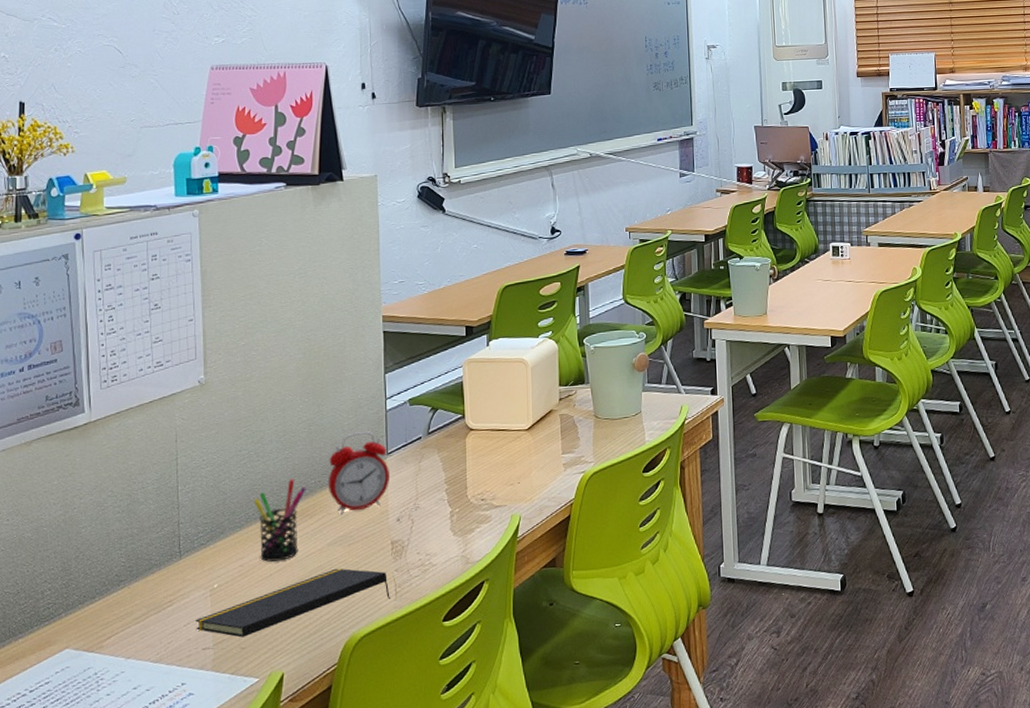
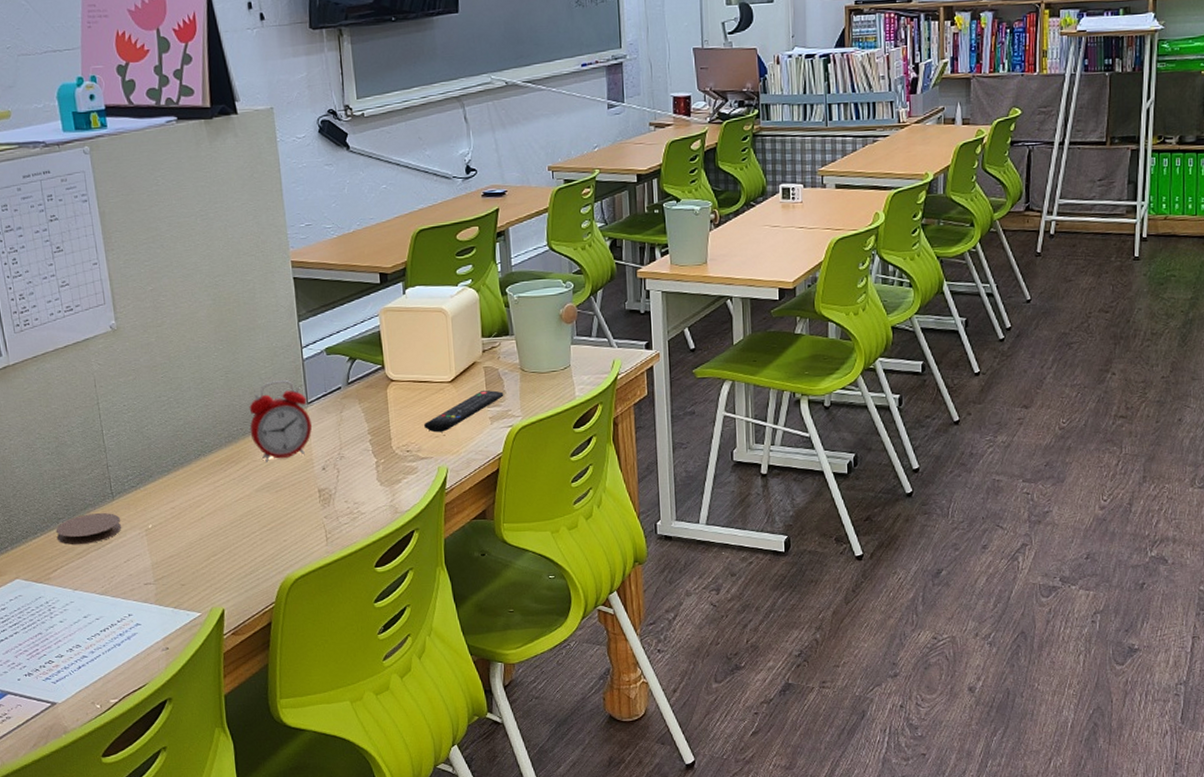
coaster: none [115,573,186,609] -> present [55,513,122,545]
notepad: present [196,568,390,638] -> none [135,513,321,575]
pen holder: present [254,479,306,562] -> none [178,426,229,505]
remote control: none [500,437,578,480] -> present [424,390,504,433]

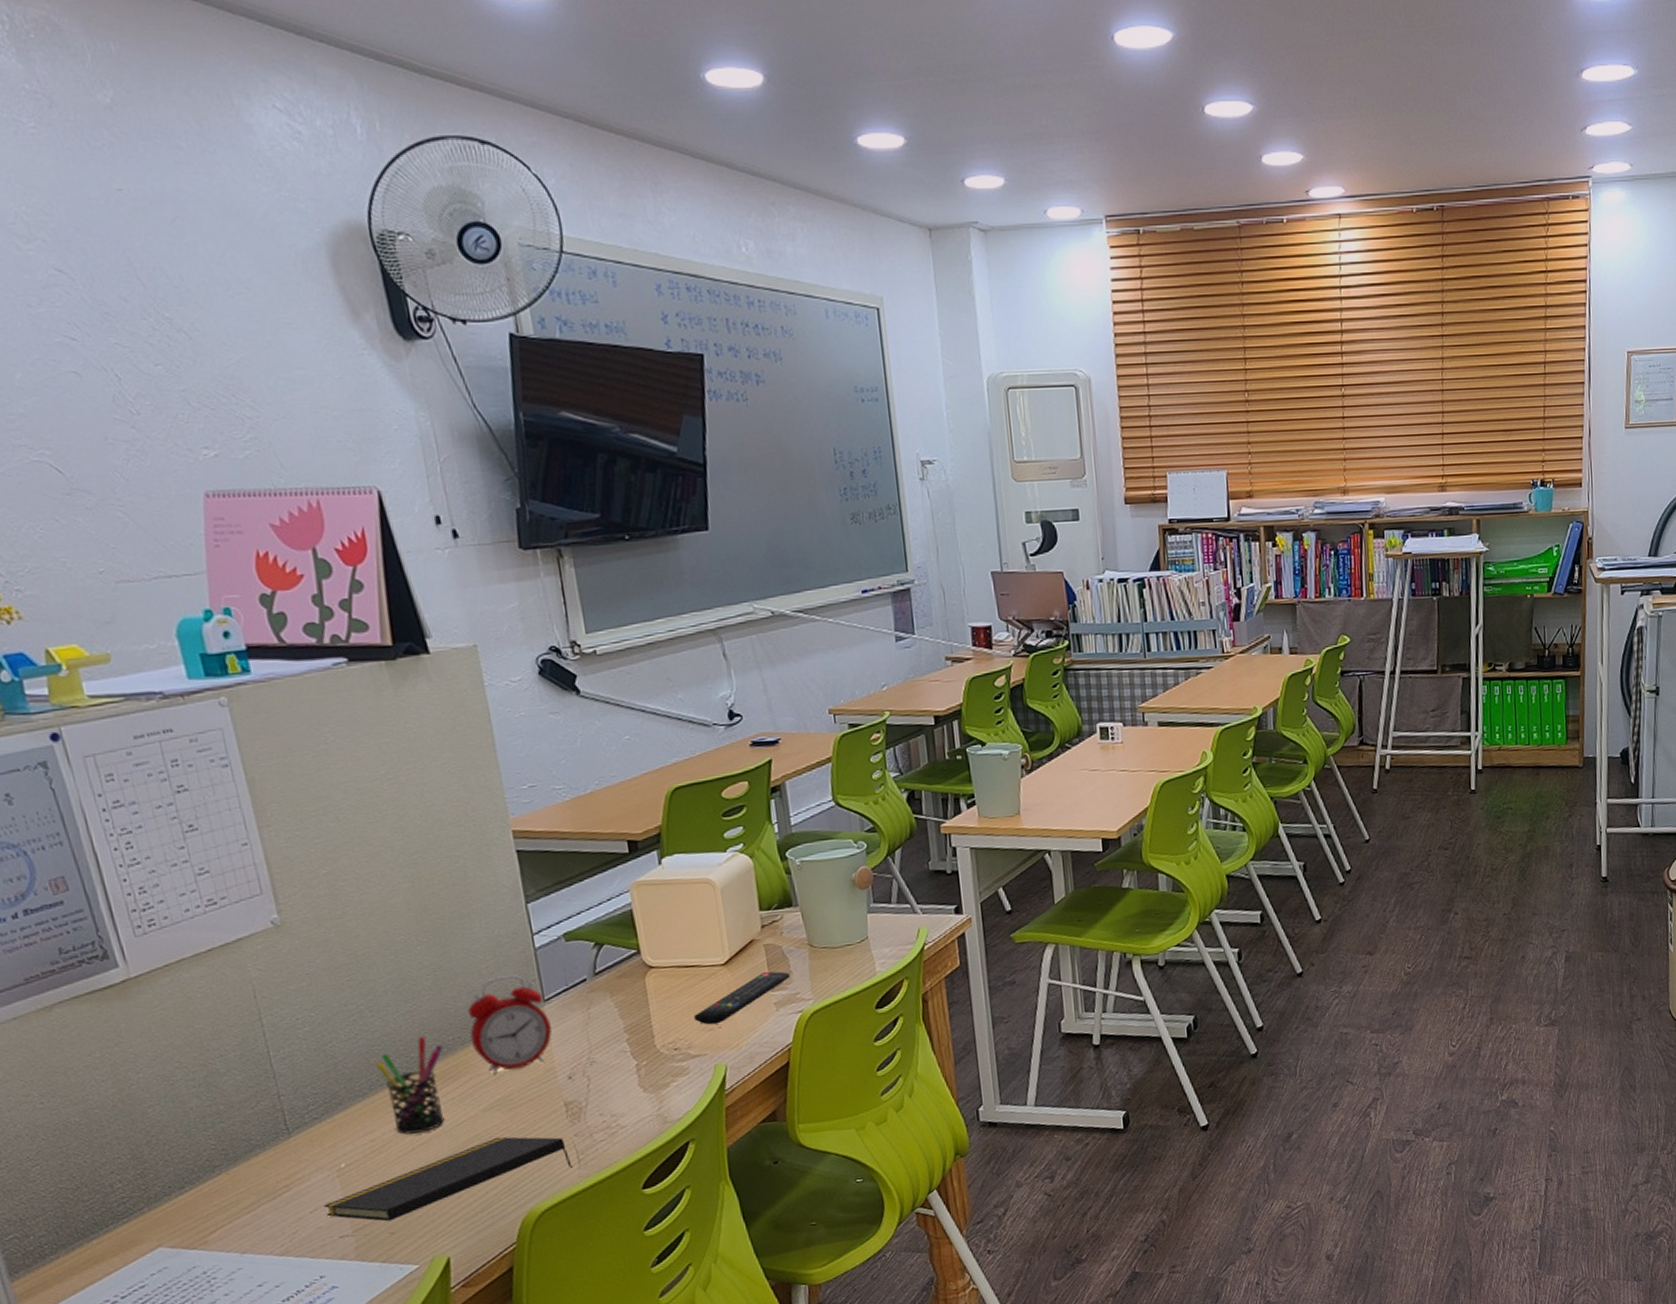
coaster: present [55,513,122,545] -> none [210,1153,304,1198]
notepad: none [135,513,321,575] -> present [324,1136,572,1222]
pen holder: none [178,426,229,505] -> present [375,1036,445,1135]

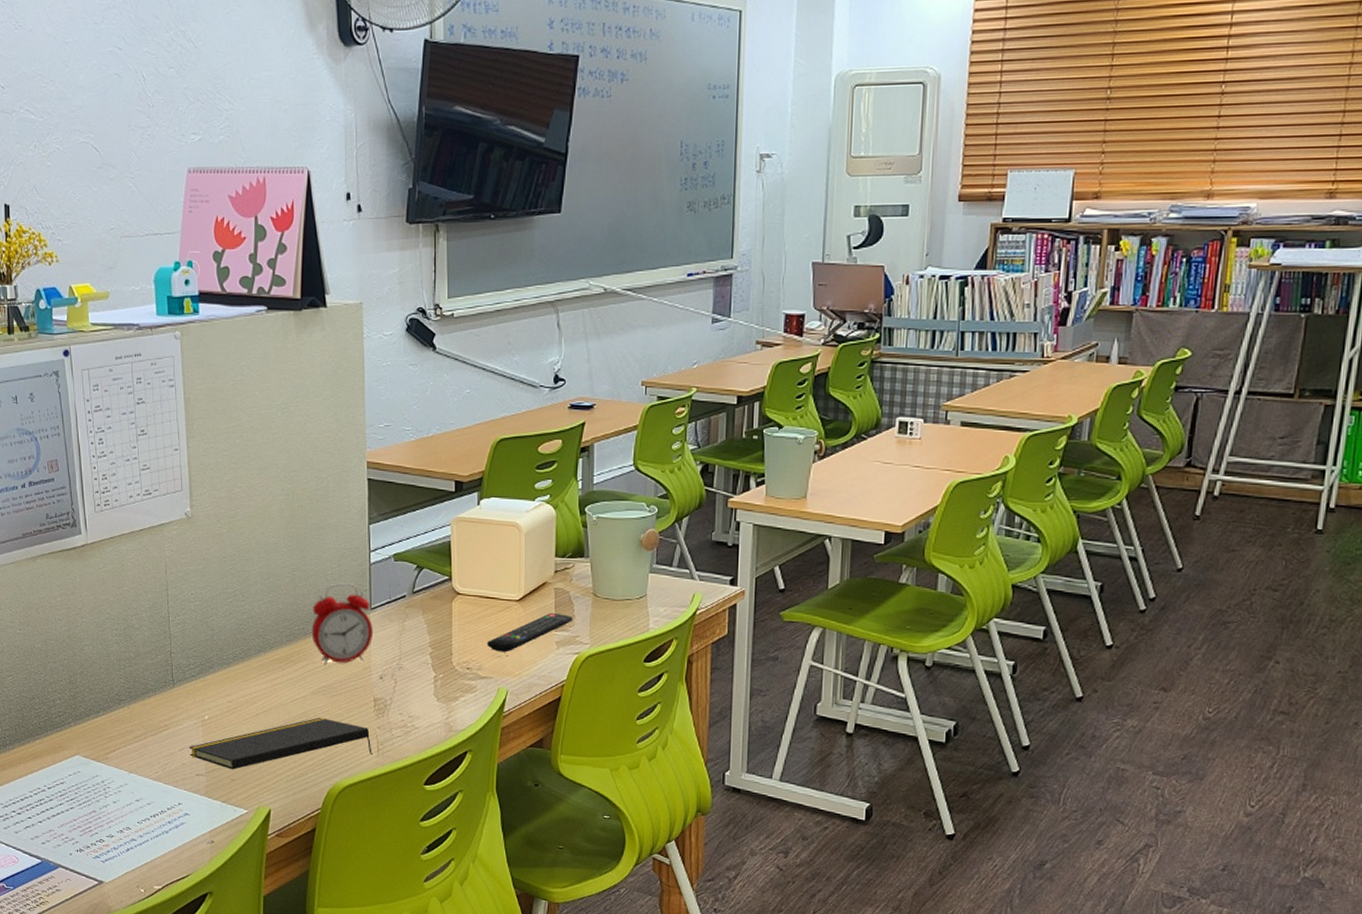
pen holder: present [375,1036,445,1135] -> none [240,623,290,702]

